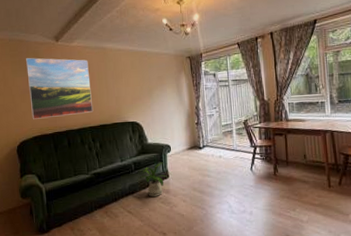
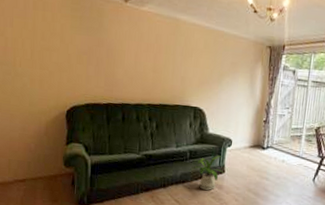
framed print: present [26,57,94,119] -> none [87,14,157,89]

